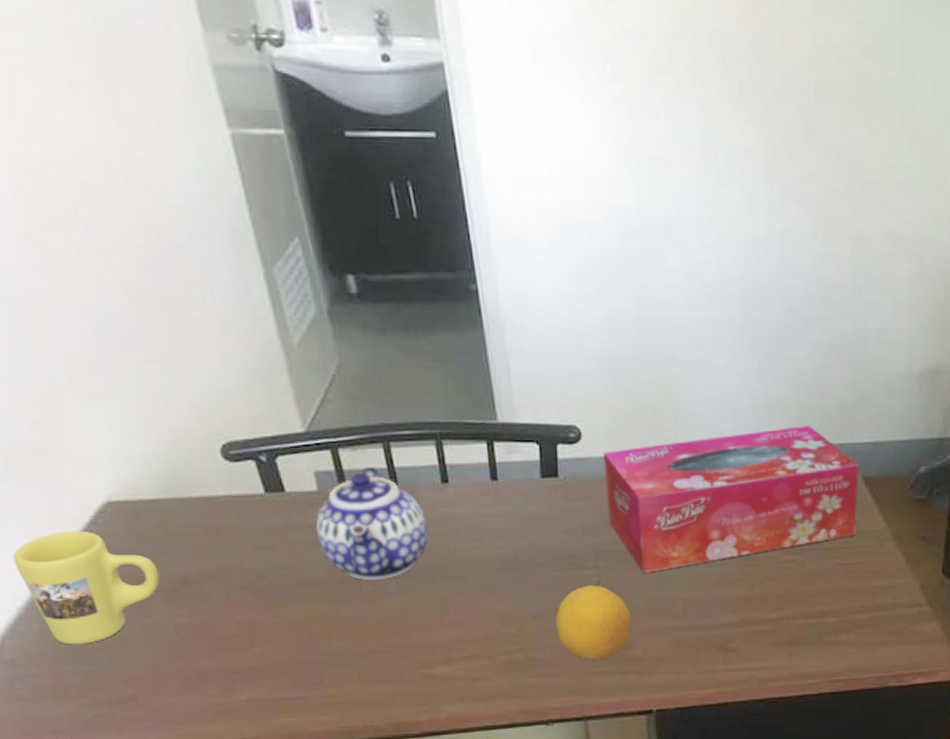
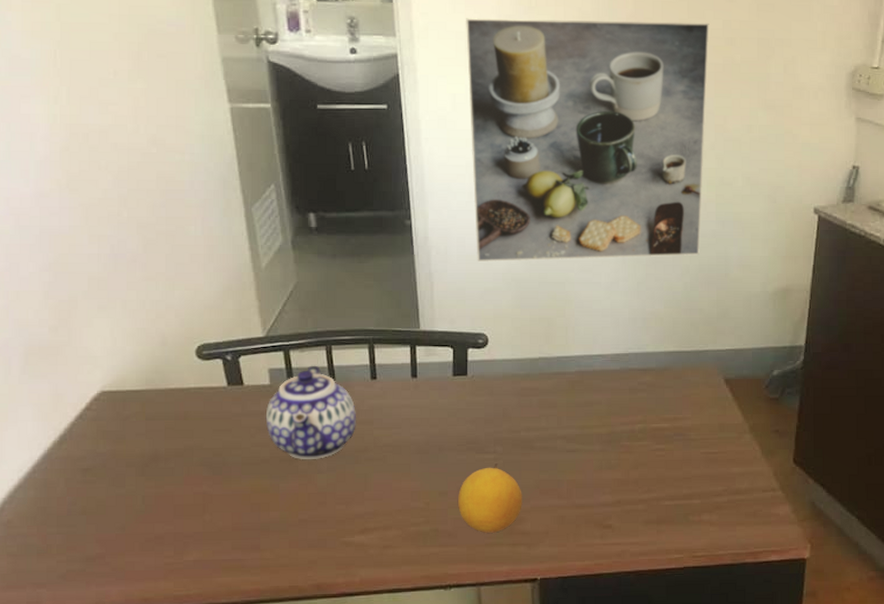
mug: present [13,530,160,645] -> none [21,414,135,510]
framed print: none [528,14,840,337] -> present [465,17,709,262]
tissue box: present [603,425,858,573] -> none [506,334,720,457]

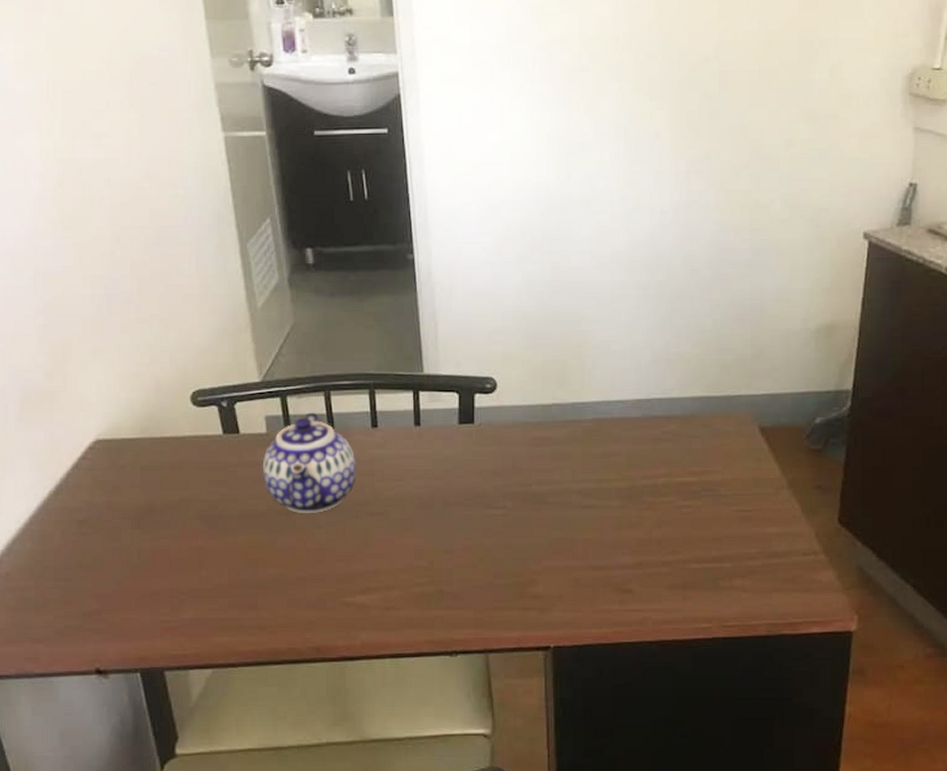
fruit: present [457,463,522,533] -> none [463,520,534,595]
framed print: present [465,17,709,262] -> none [471,24,743,298]

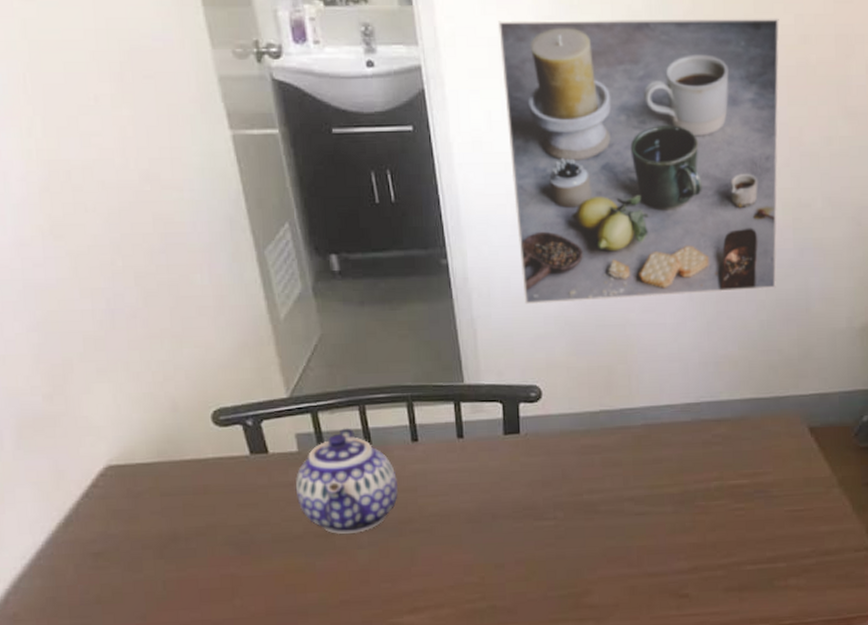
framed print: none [471,24,743,298] -> present [497,18,780,304]

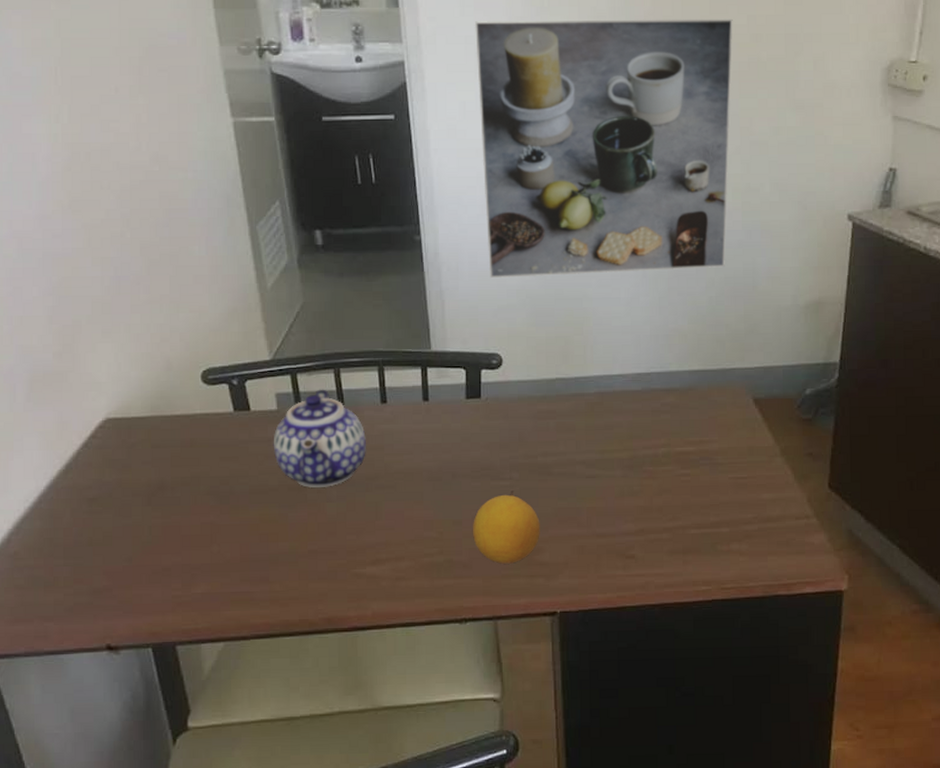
fruit: none [515,531,588,608] -> present [472,490,540,564]

